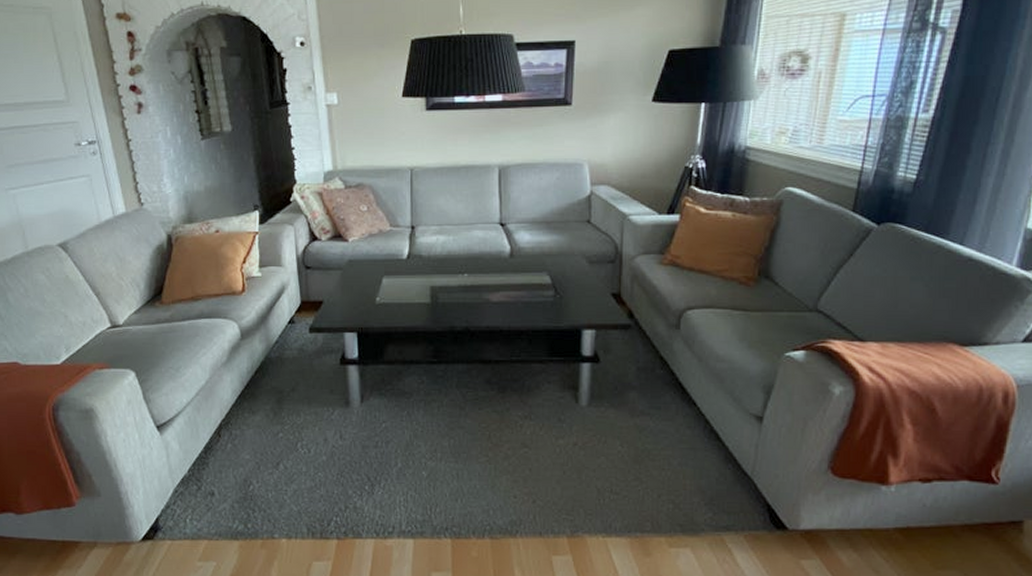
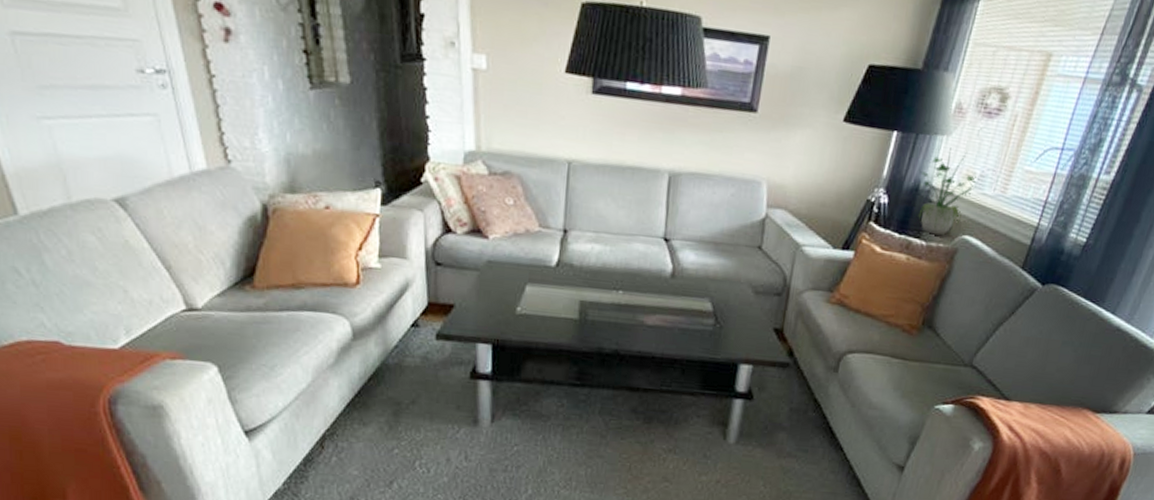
potted plant: none [735,110,790,190] -> present [918,147,976,236]

